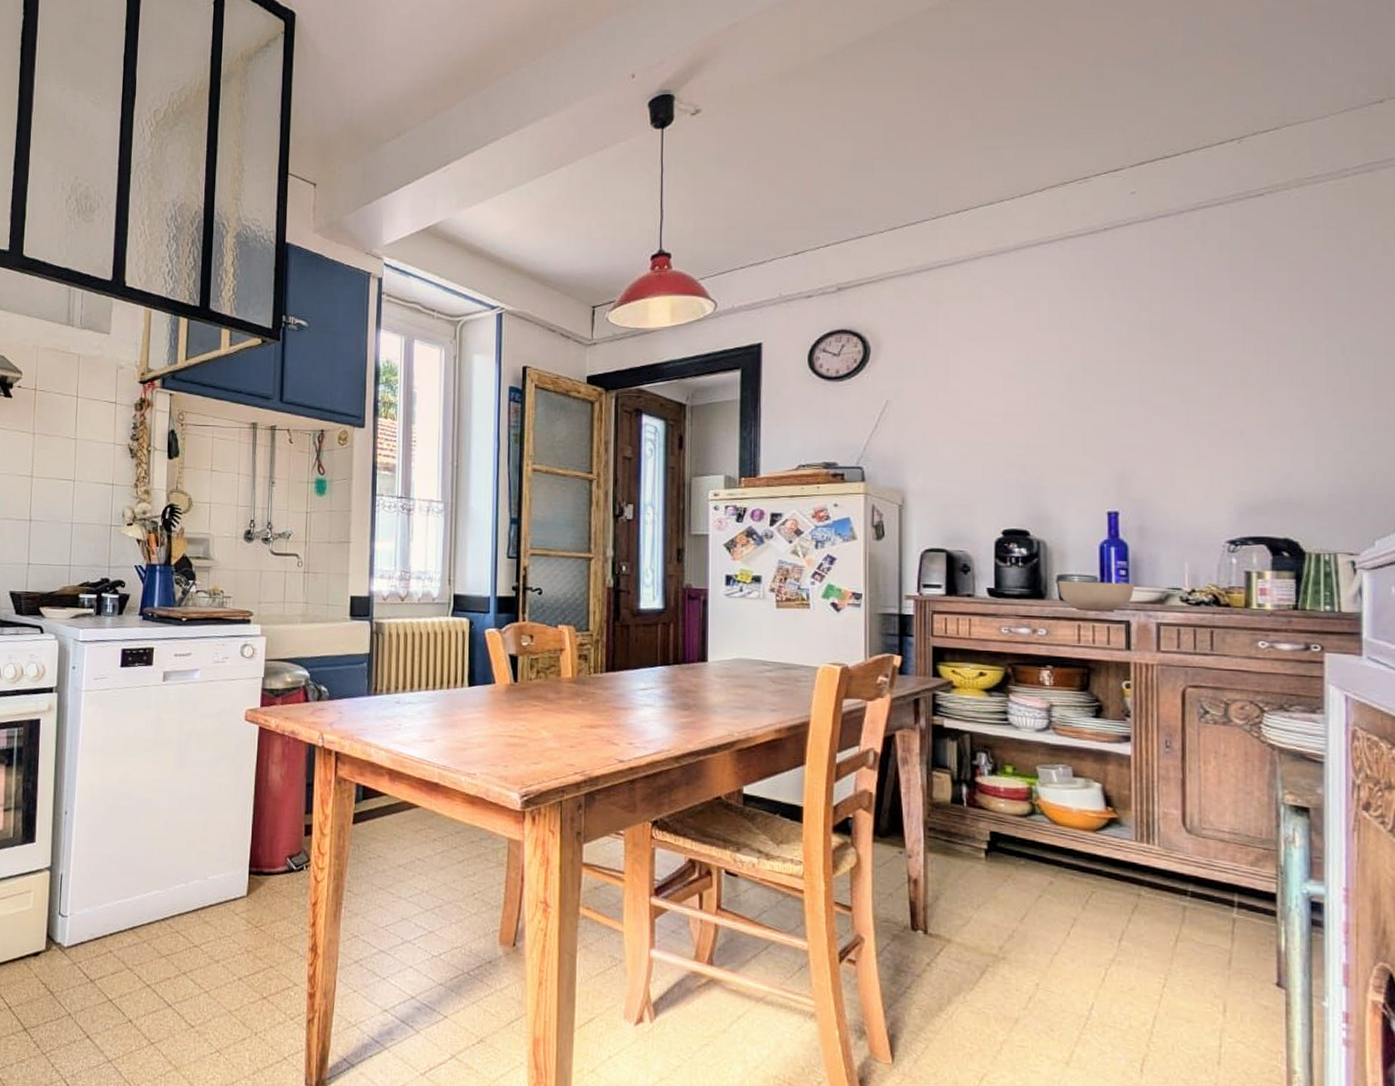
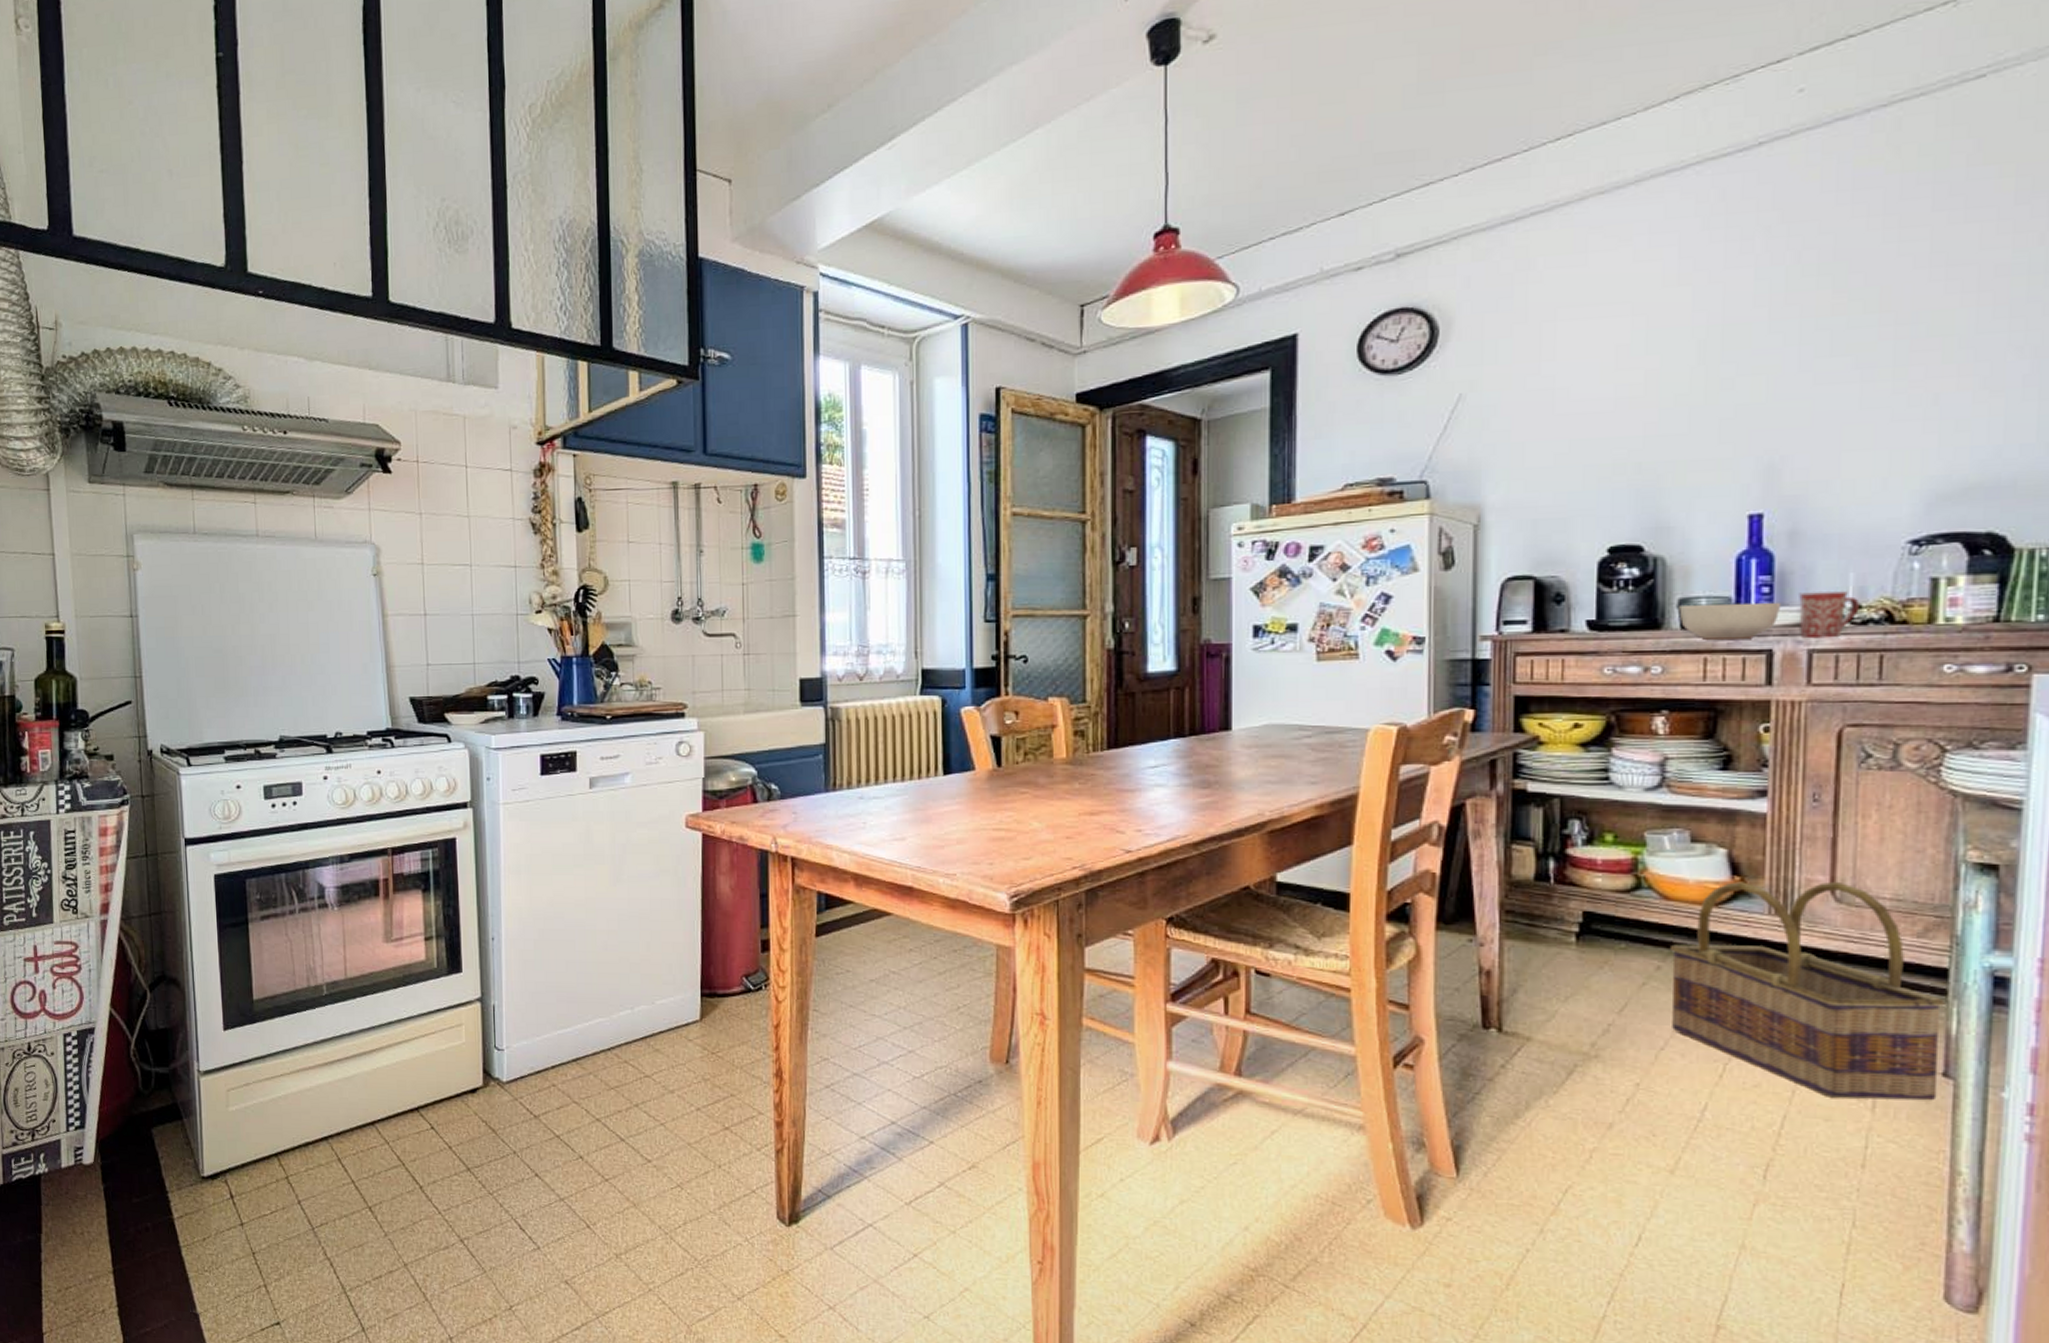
basket: none [1059,812,1275,1008] -> present [1669,881,1945,1101]
mug: none [1148,577,1193,615] -> present [1799,591,1859,639]

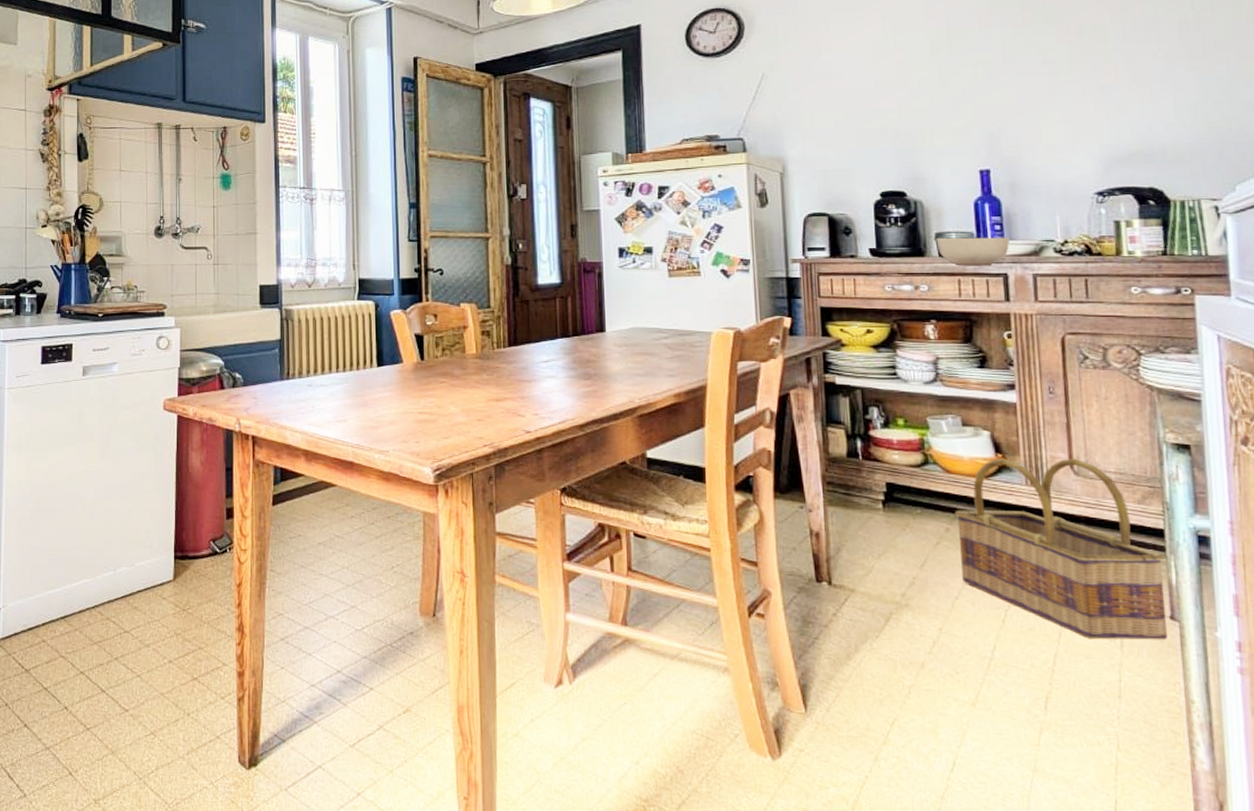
mug: present [1799,591,1859,639] -> none [1022,230,1066,266]

